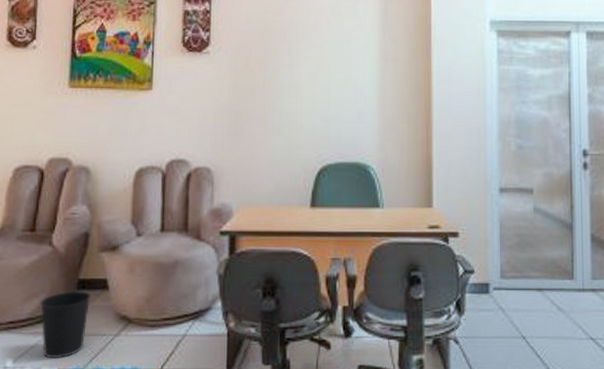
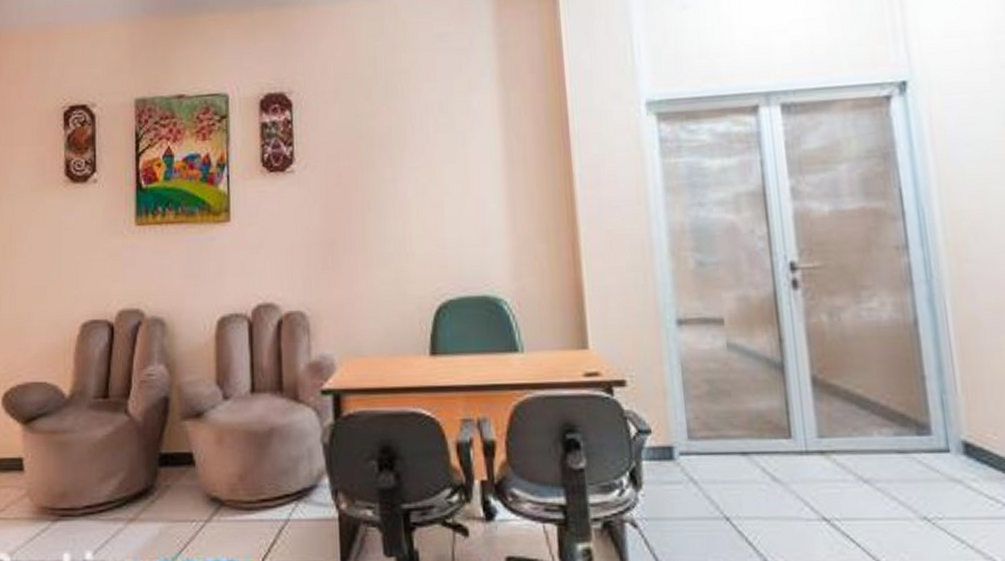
wastebasket: present [41,290,91,359] -> none [119,467,175,550]

